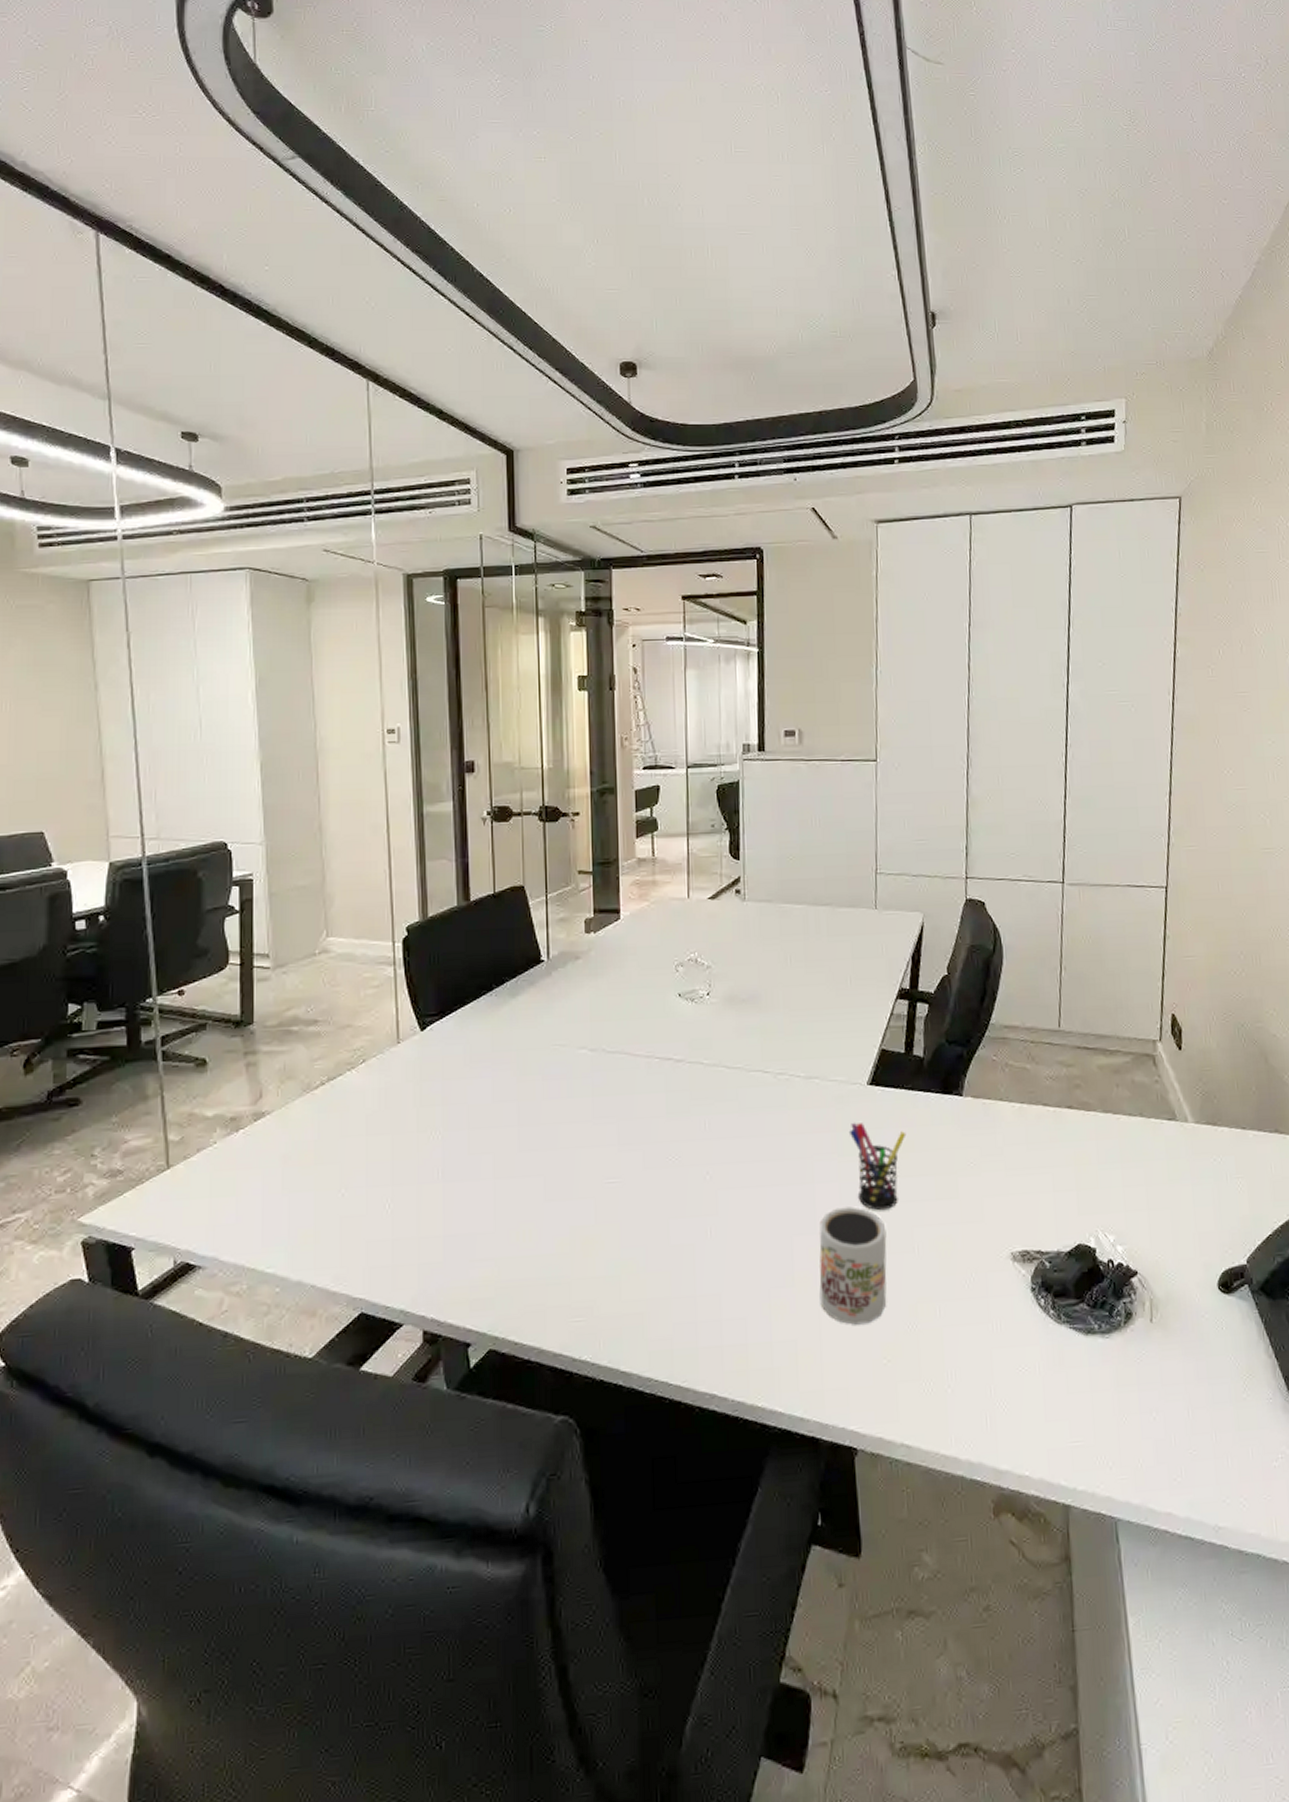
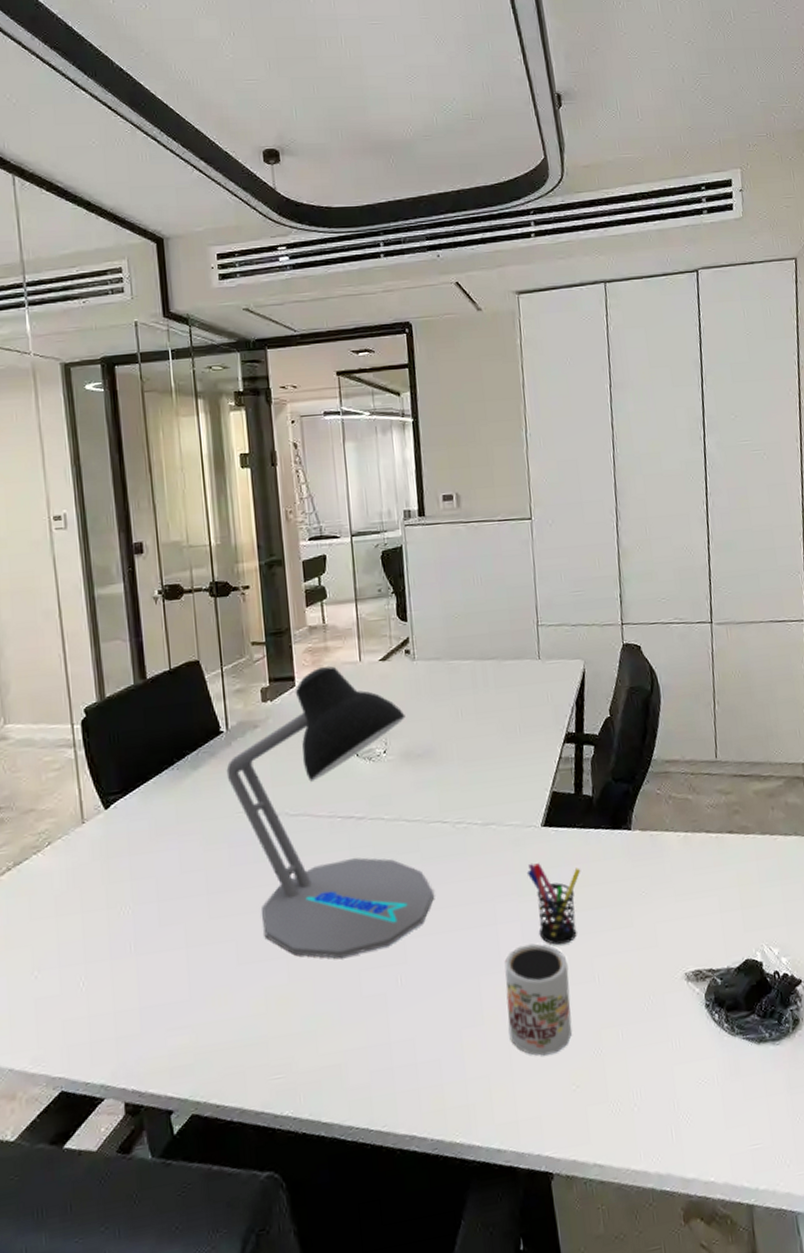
desk lamp: none [545,901,751,1203] -> present [226,666,435,958]

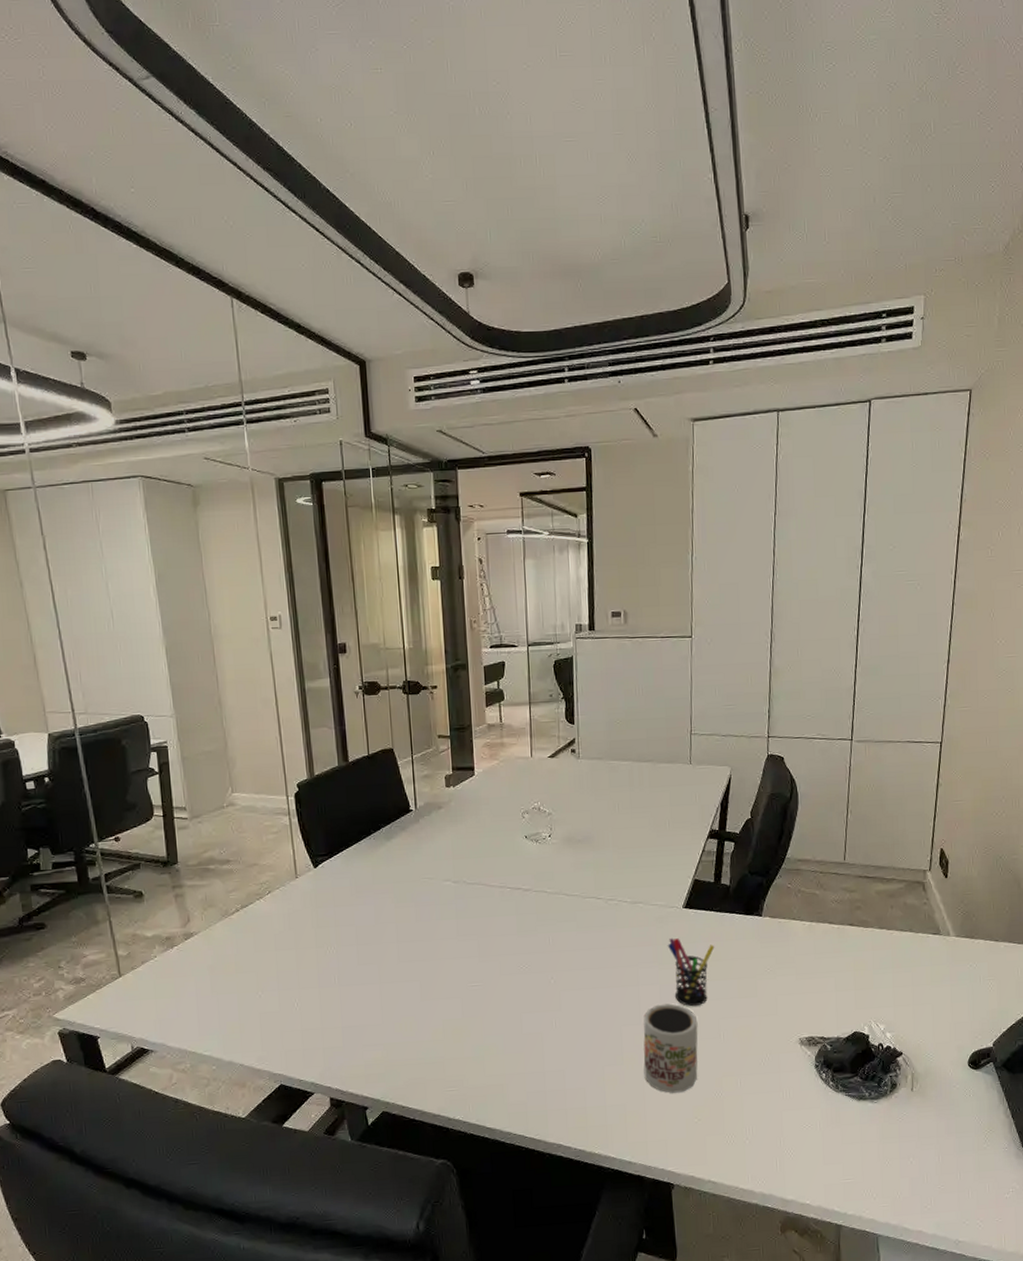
desk lamp: present [226,666,435,958] -> none [414,760,587,1002]

